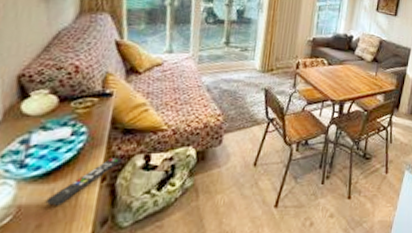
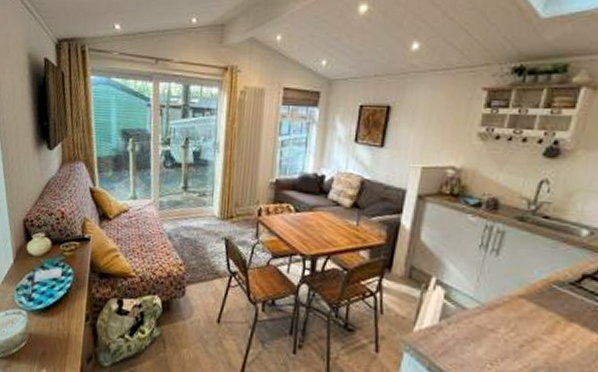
remote control: present [45,157,123,206] -> none [47,299,101,338]

